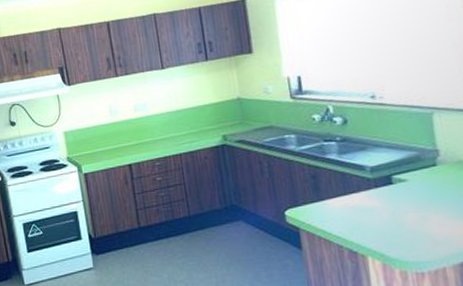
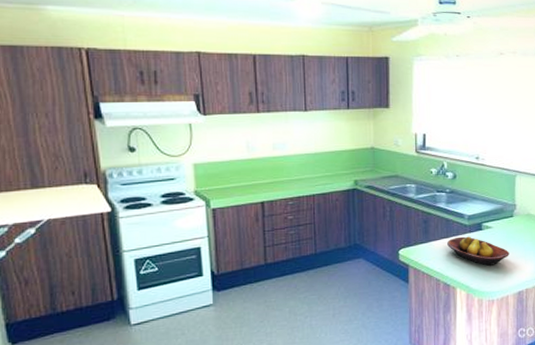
fruit bowl: none [346,192,439,229] -> present [447,236,509,266]

